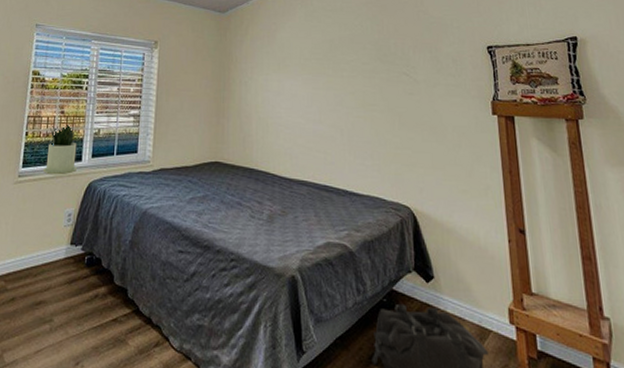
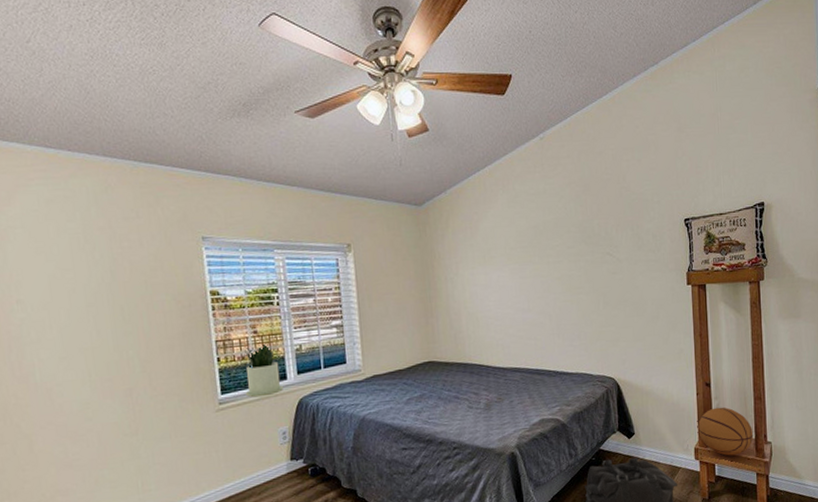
basketball: none [511,261,585,328] -> present [698,407,754,456]

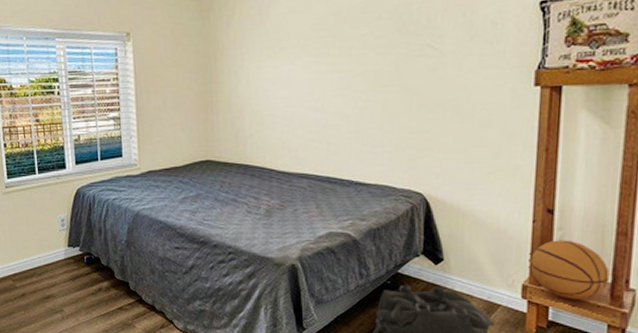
planter: present [243,343,284,398] -> none [27,132,63,184]

